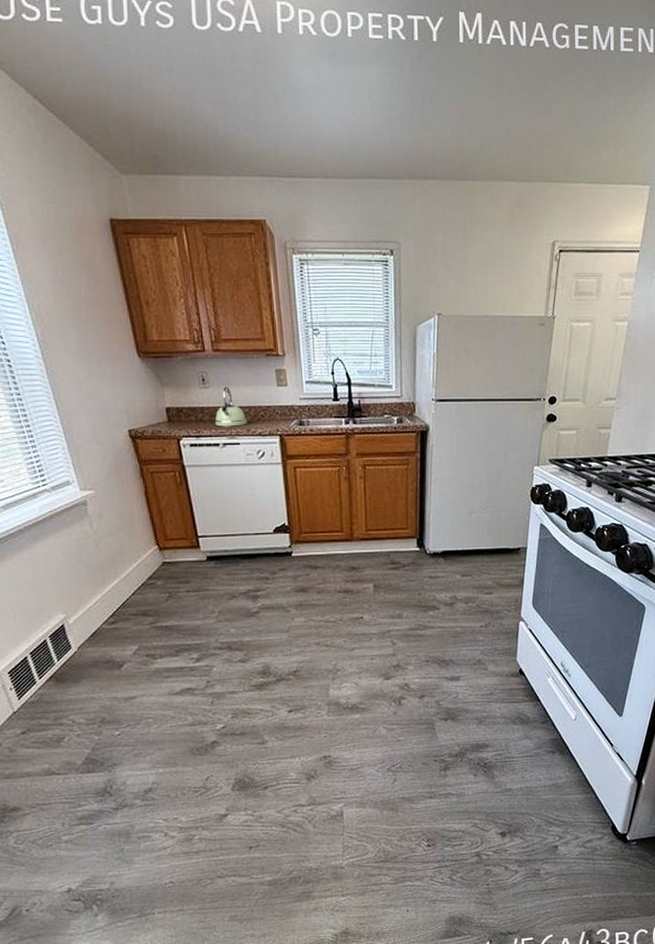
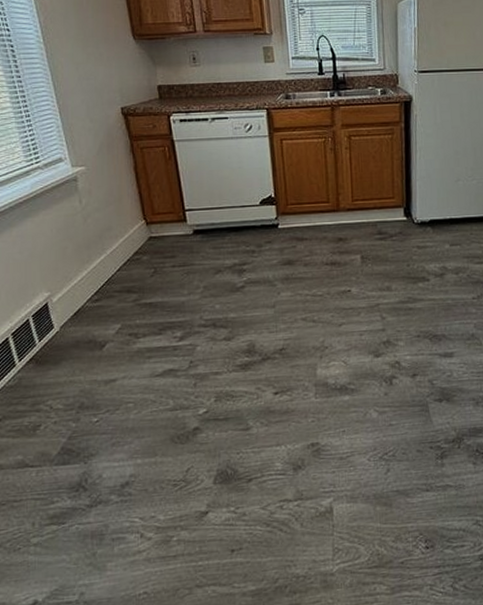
kettle: present [214,387,248,427] -> none [204,65,236,103]

